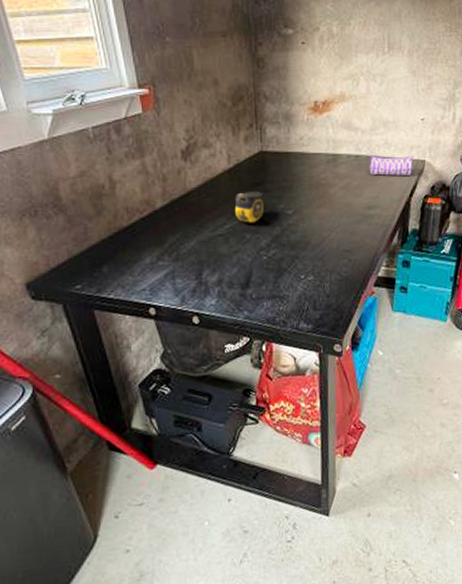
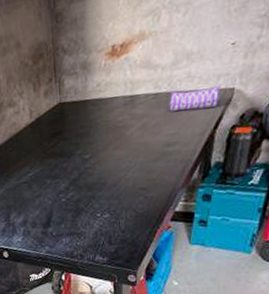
tape measure: present [234,190,264,223] -> none [36,140,63,170]

